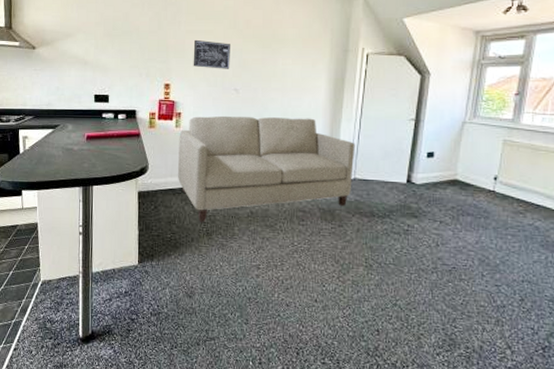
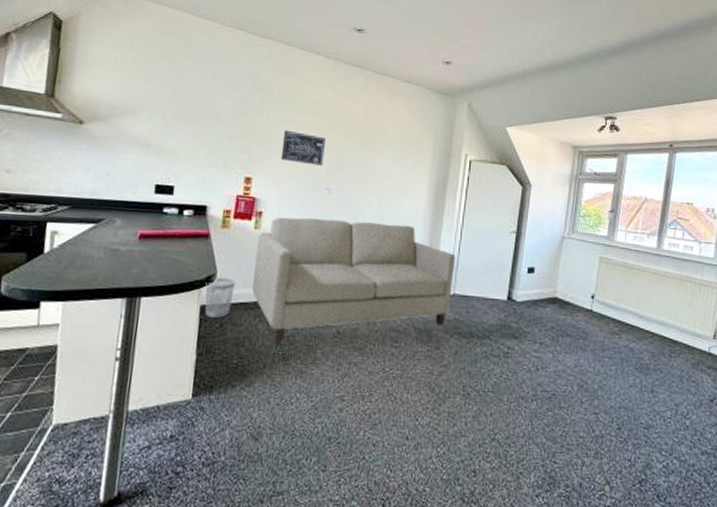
wastebasket: none [141,168,164,201] -> present [205,277,236,318]

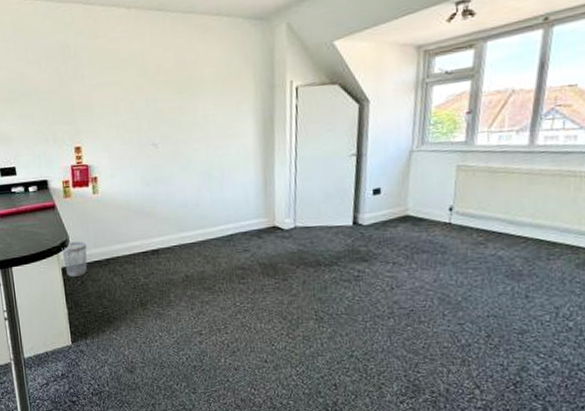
sofa: present [252,217,456,344] -> none [98,166,293,293]
wall art: present [280,130,325,166] -> none [101,93,145,125]

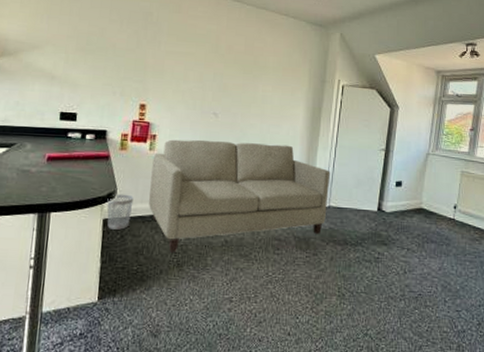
sofa: none [98,166,293,293] -> present [149,139,331,252]

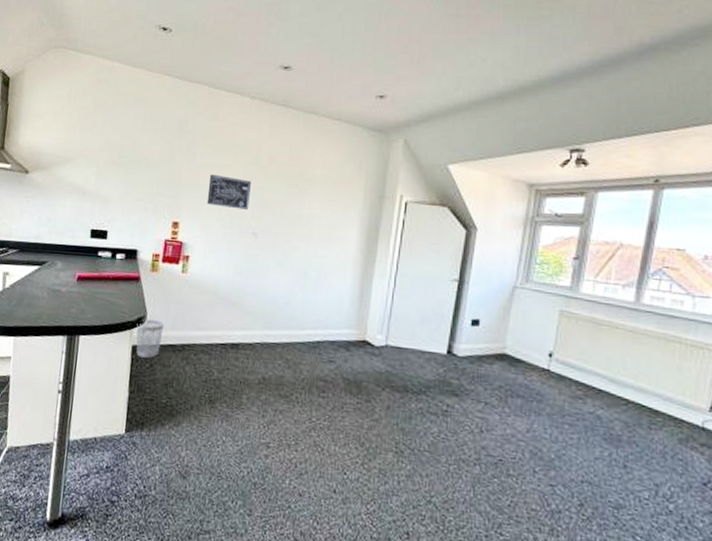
sofa: present [149,139,331,252] -> none [180,261,389,387]
wall art: none [171,61,211,93] -> present [206,174,251,210]

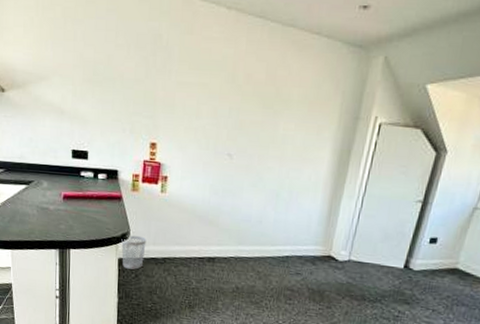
wall art: present [206,174,251,210] -> none [183,93,227,131]

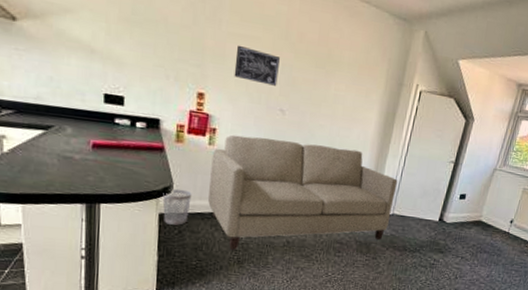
sofa: none [161,181,355,295] -> present [208,135,398,250]
wall art: none [183,93,227,131] -> present [234,45,280,86]

